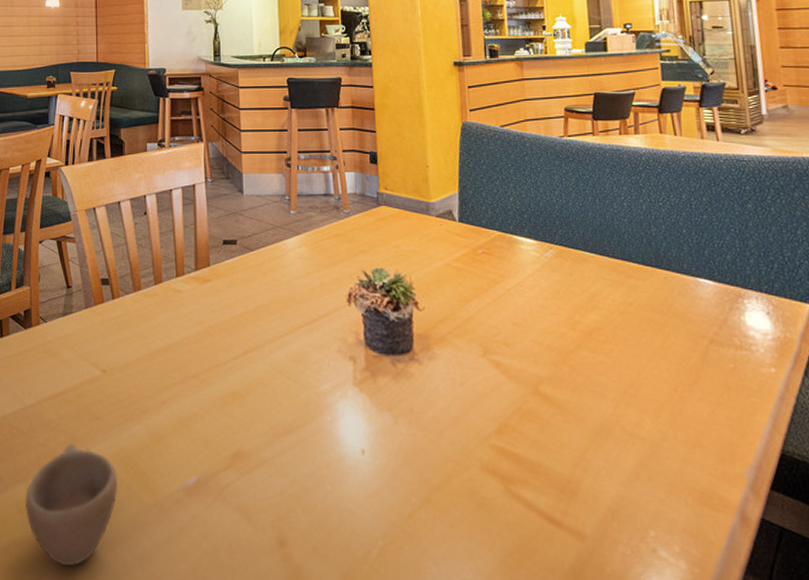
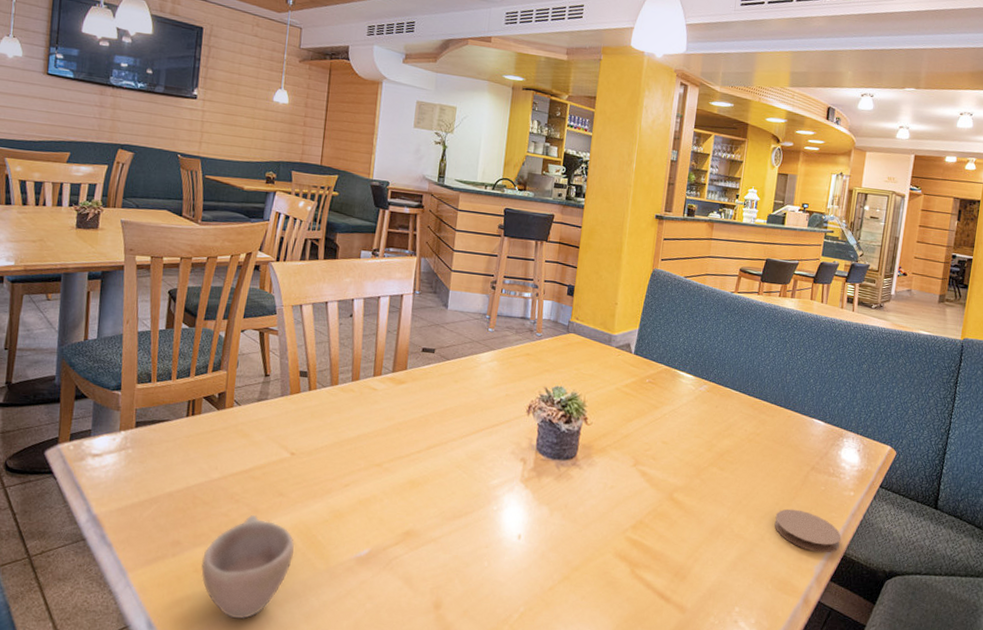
coaster: none [676,396,774,452] -> present [774,509,841,553]

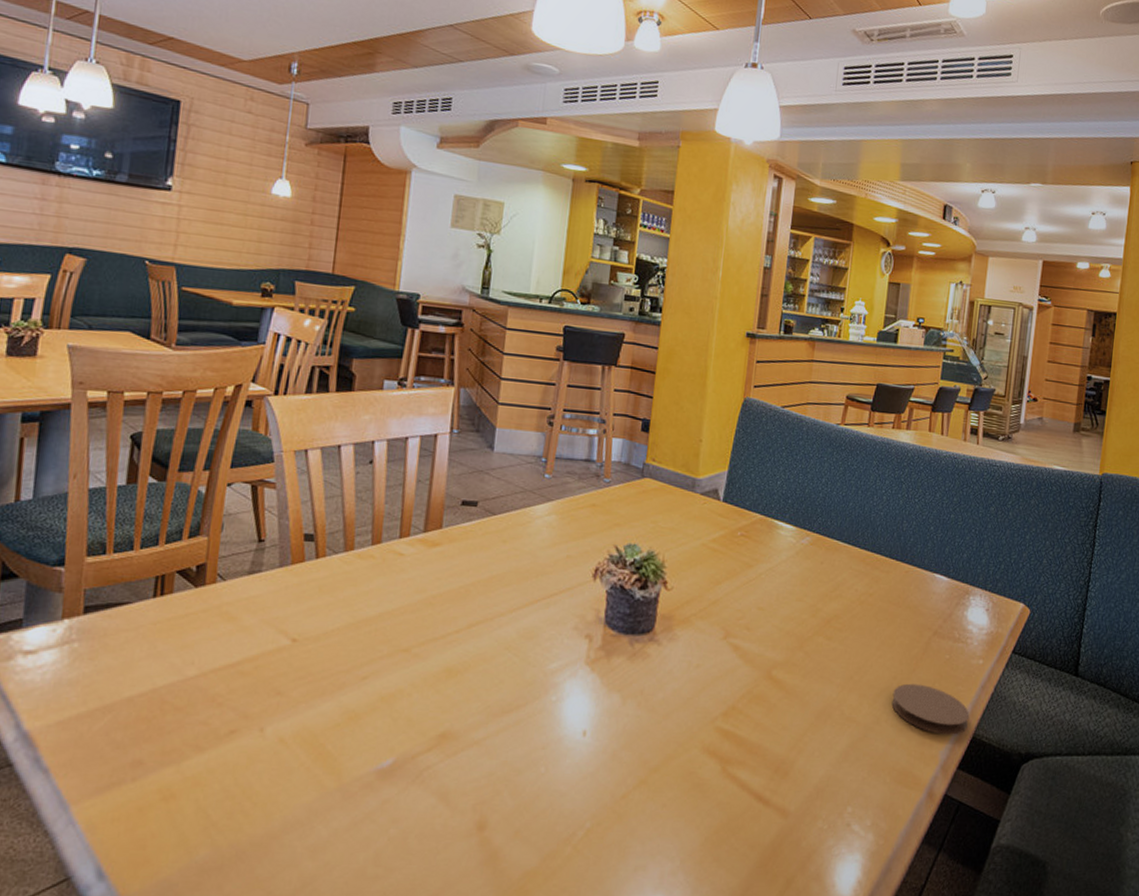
cup: present [201,515,295,618] -> none [170,722,296,858]

